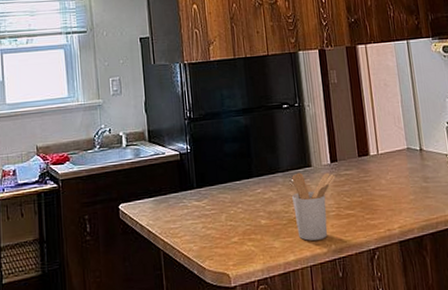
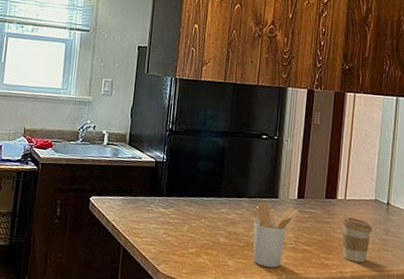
coffee cup: none [379,171,412,217] -> present [342,217,372,263]

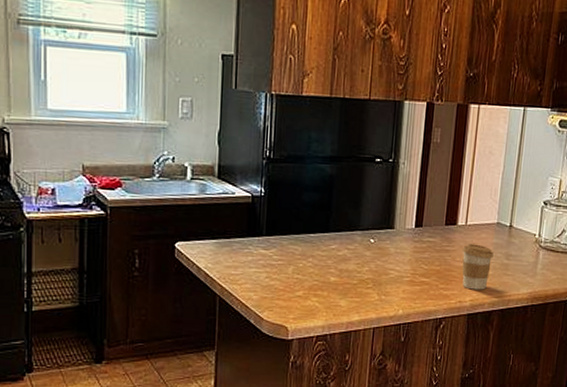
utensil holder: present [252,201,300,268] -> none [367,233,417,303]

